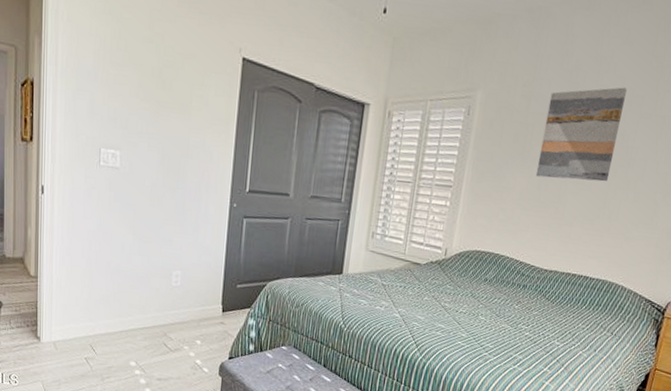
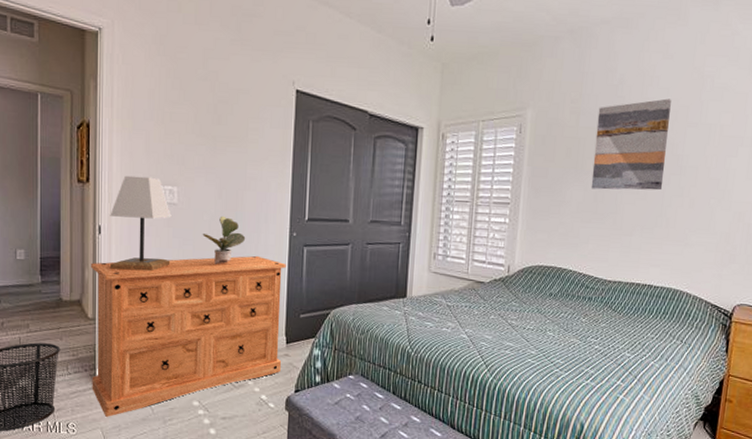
dresser: none [33,221,225,371] -> present [90,255,286,417]
lamp: none [53,136,114,234] -> present [110,175,172,271]
potted plant: none [143,182,187,231] -> present [202,215,246,264]

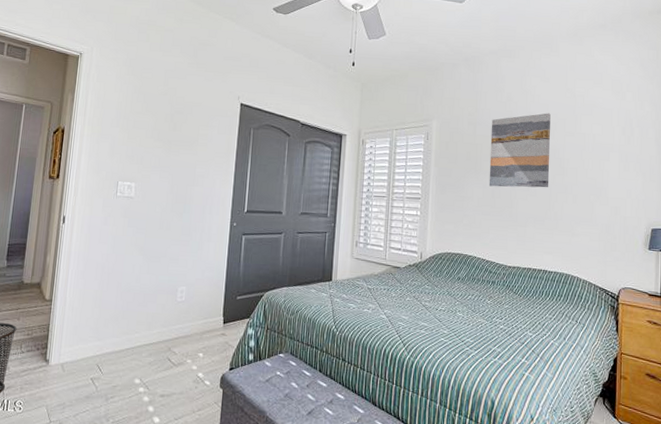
dresser: present [90,255,286,417] -> none [42,243,226,395]
lamp: present [110,175,172,271] -> none [70,173,128,257]
potted plant: present [202,215,246,264] -> none [154,208,192,251]

